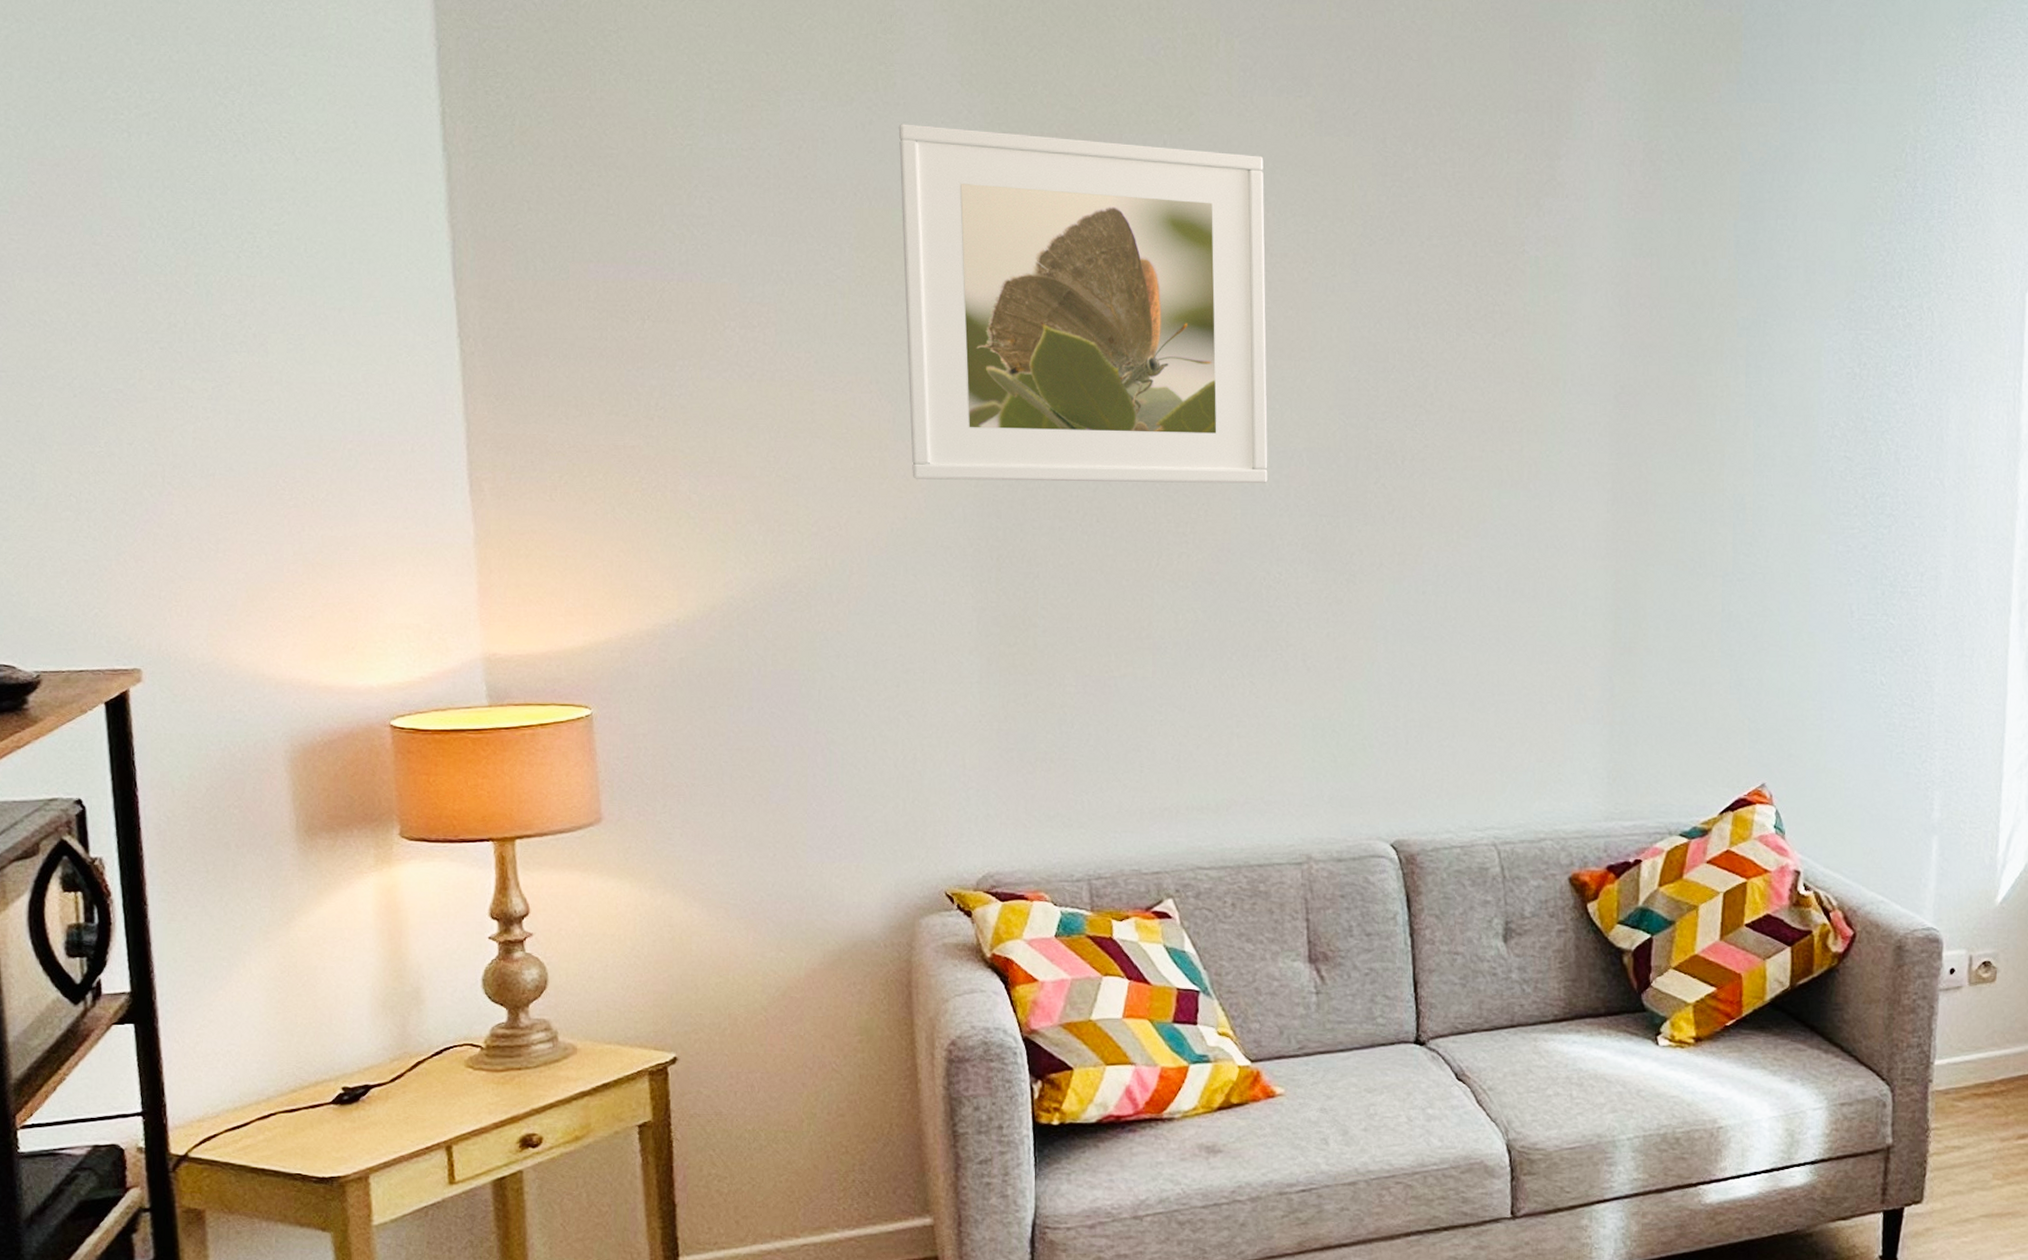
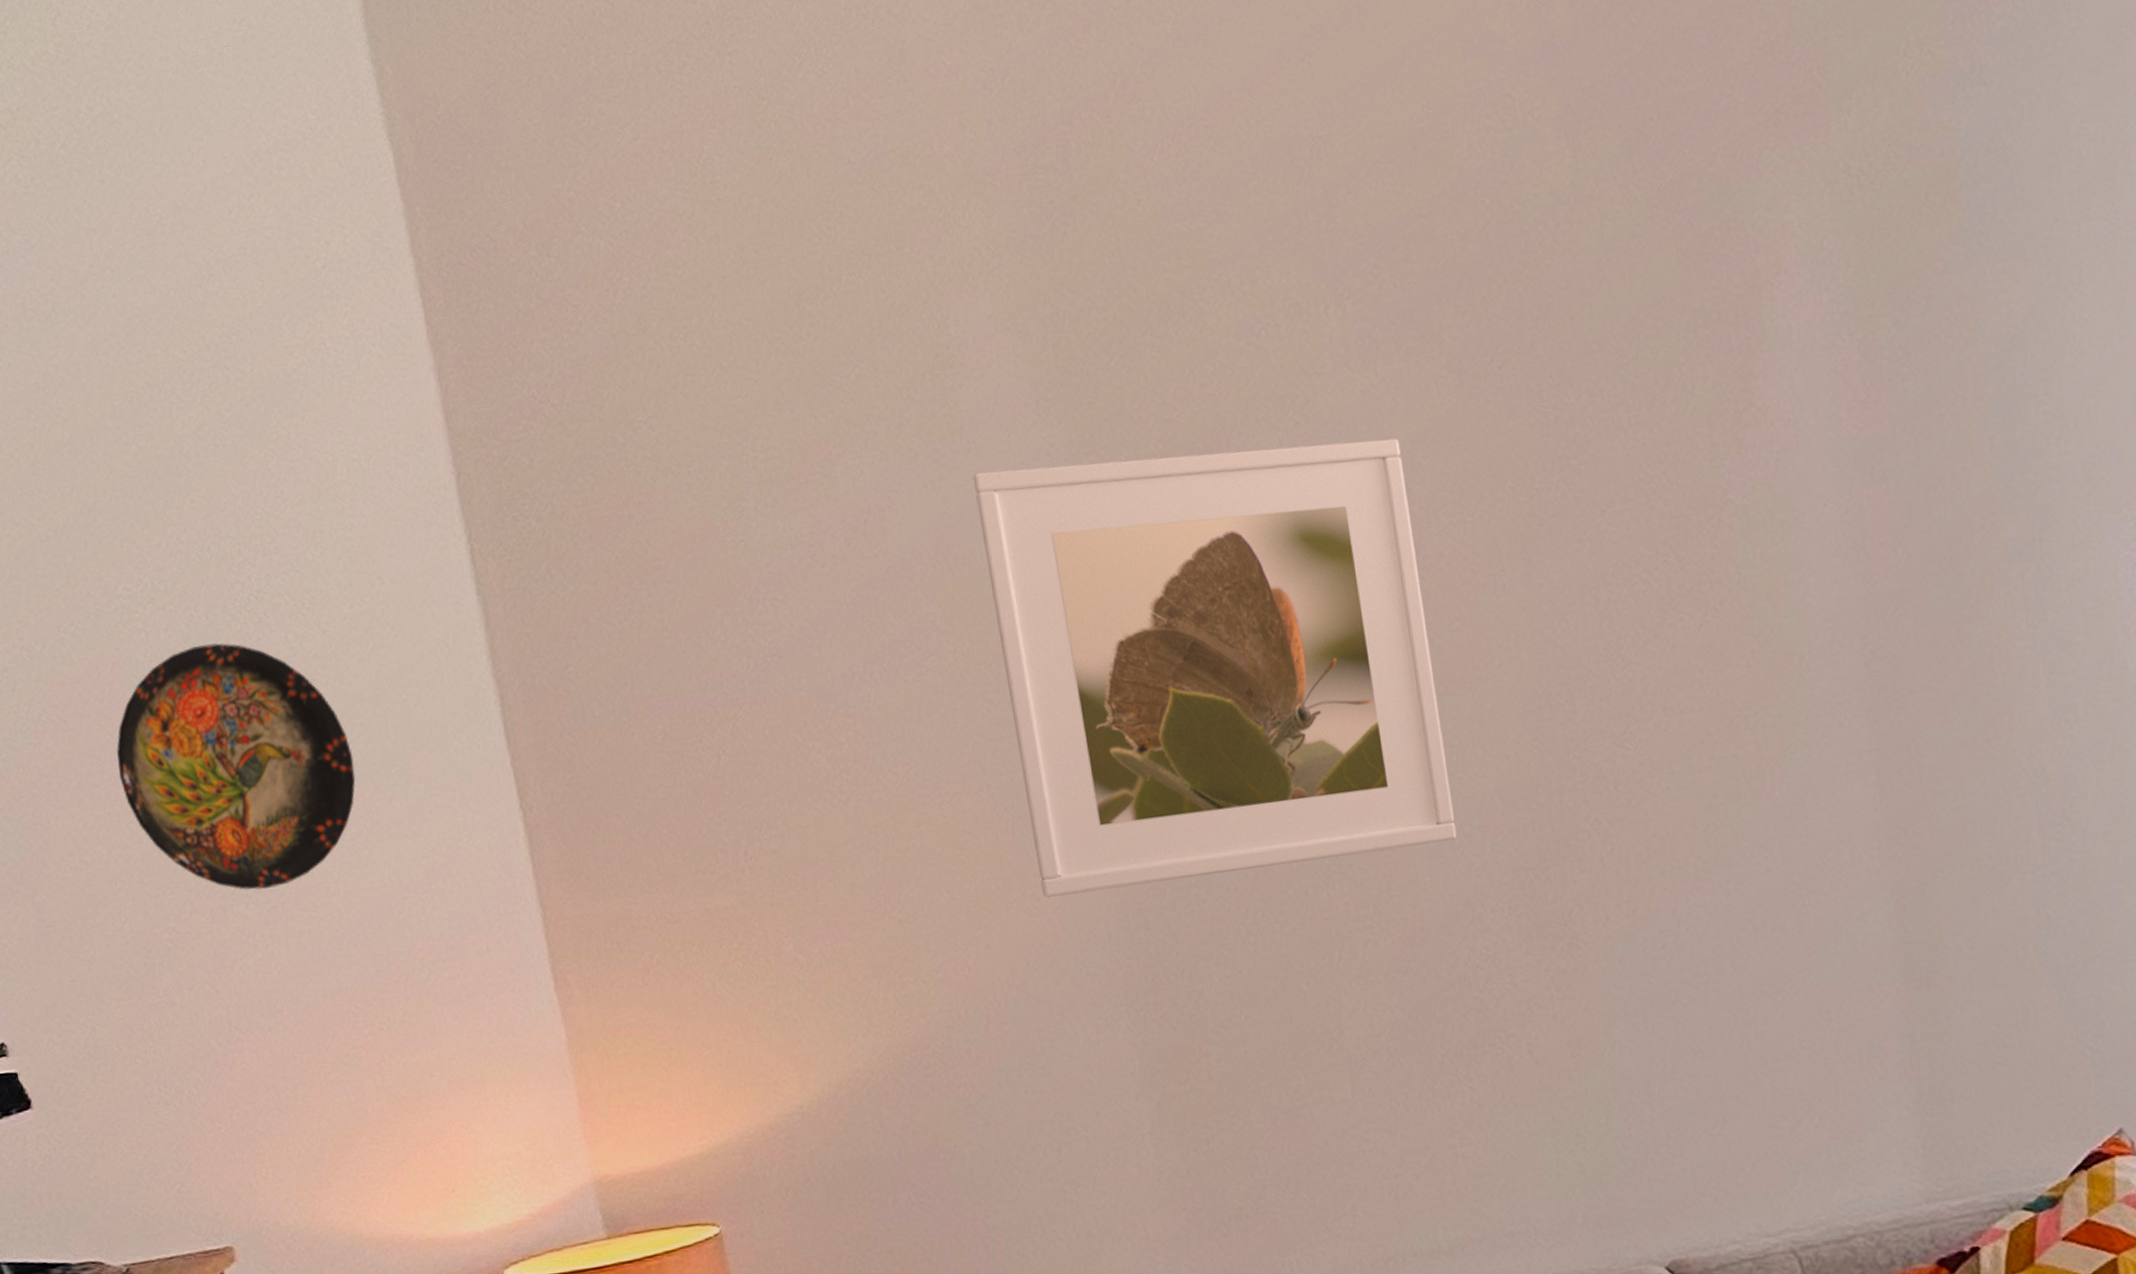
decorative plate: none [87,151,310,370] -> present [117,643,356,891]

